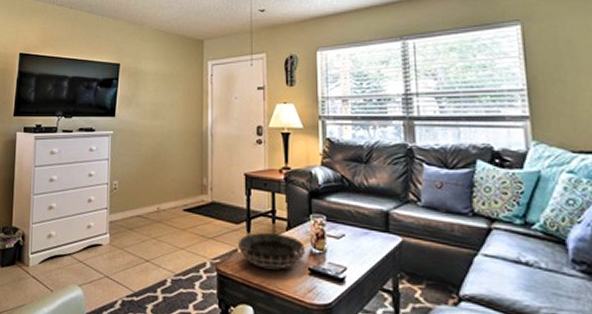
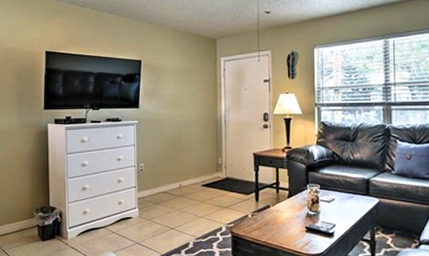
decorative bowl: present [238,232,306,270] -> none [249,200,304,229]

